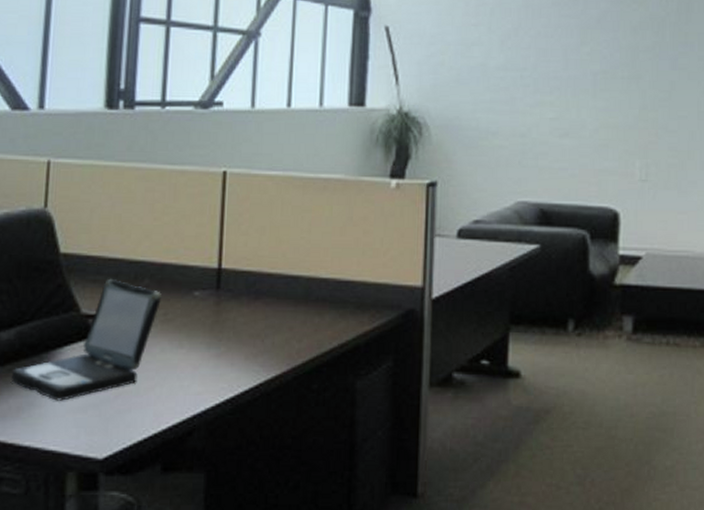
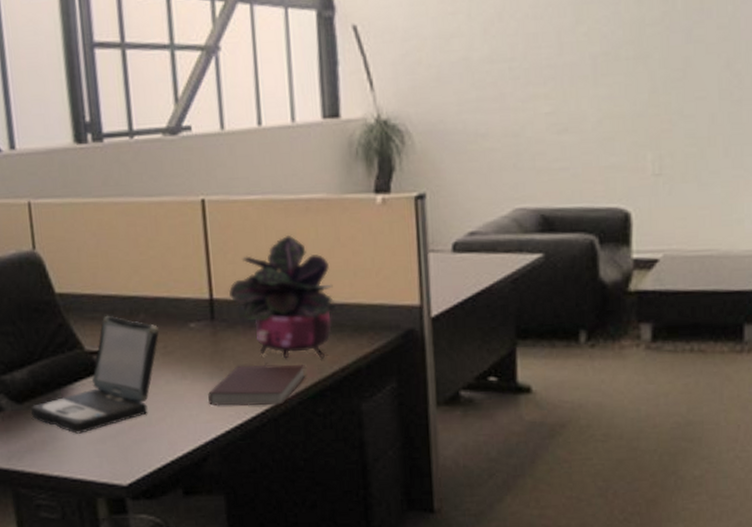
notebook: none [201,336,305,379] -> present [207,364,306,406]
potted plant: none [238,211,343,334] -> present [229,234,337,359]

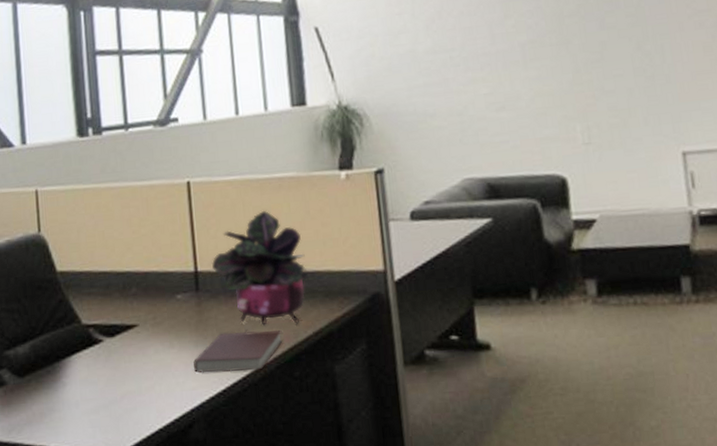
laptop: present [30,316,160,434] -> none [31,291,150,405]

